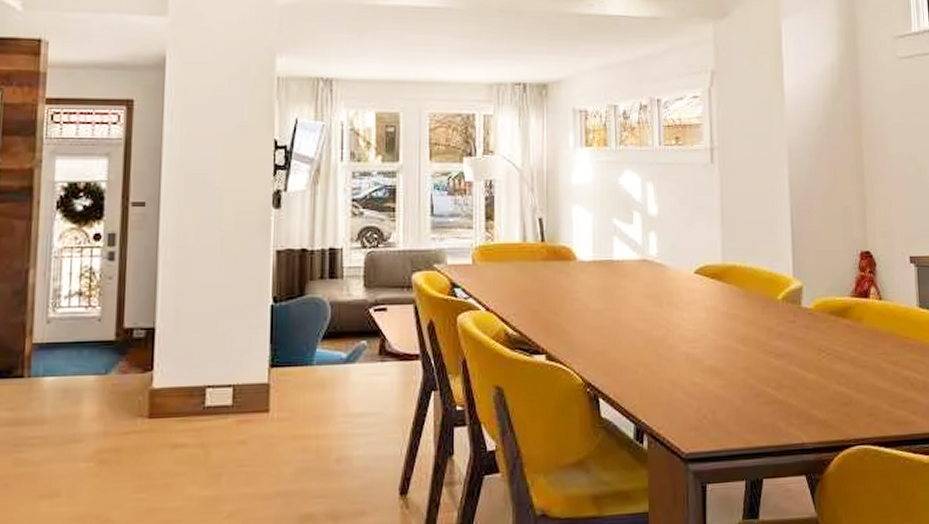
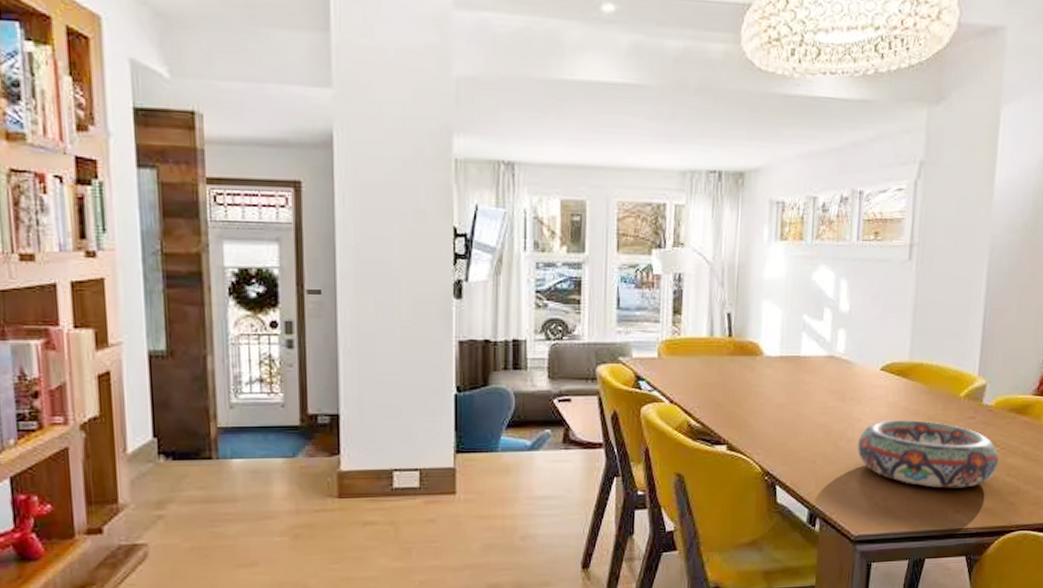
decorative bowl: none [679,325,827,399] -> present [857,420,999,489]

